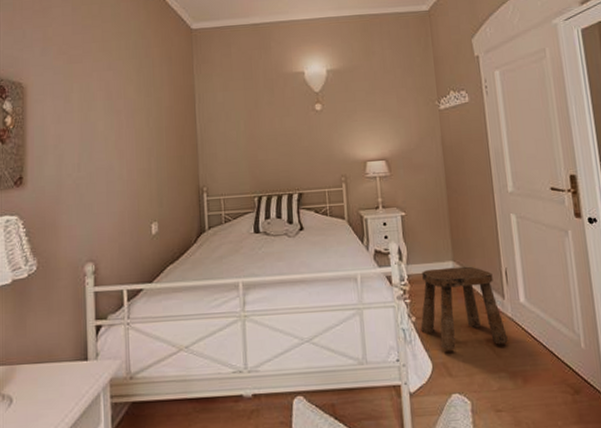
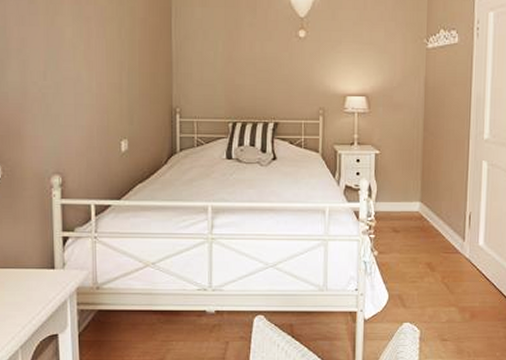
stool: present [420,266,508,350] -> none [381,207,462,283]

